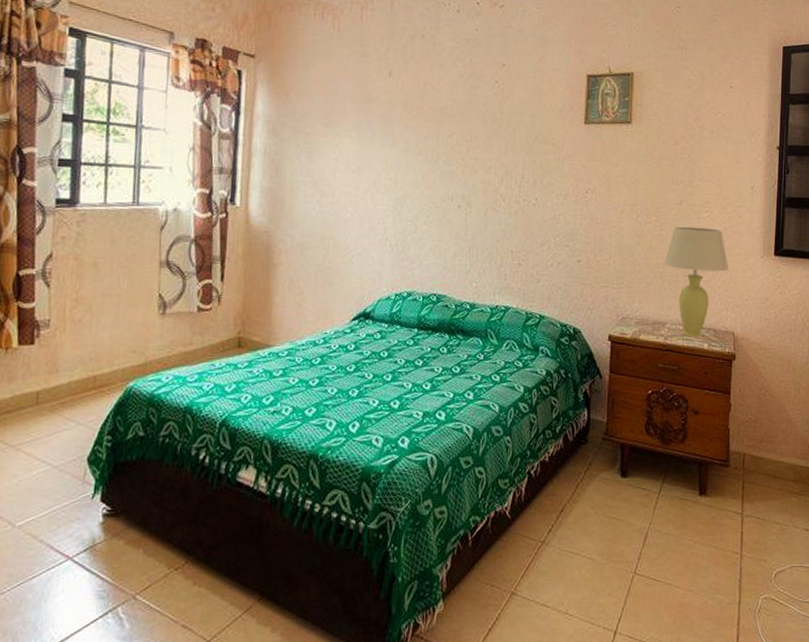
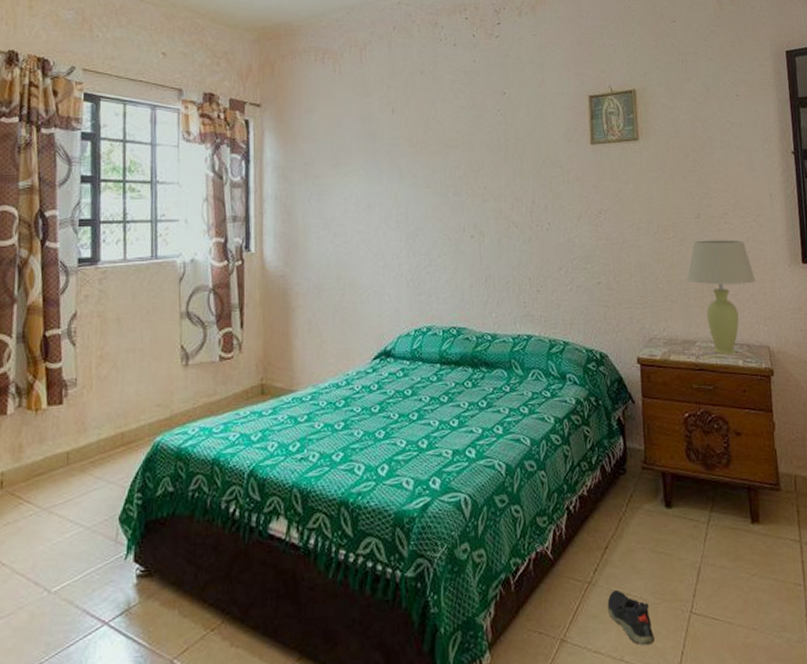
shoe: none [557,549,599,601] -> present [607,589,655,646]

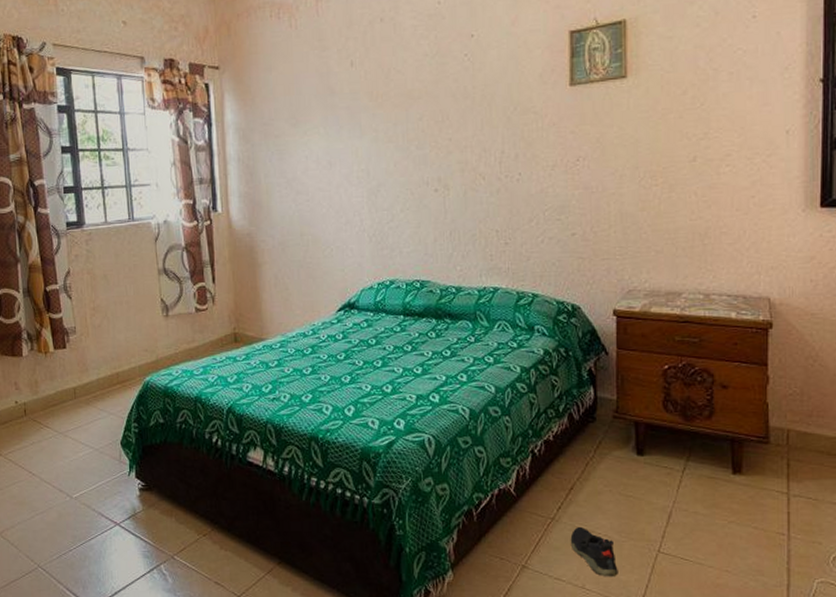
table lamp: present [686,240,756,355] -> none [675,183,760,307]

